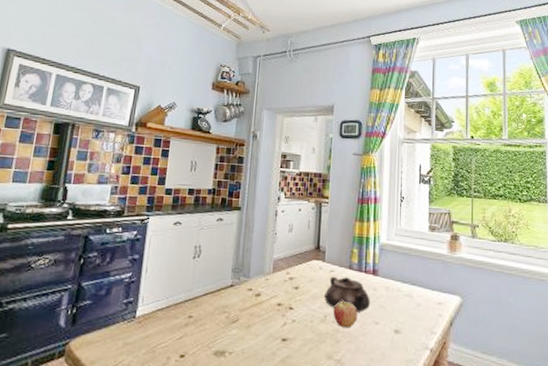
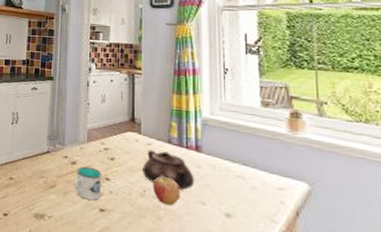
mug: none [257,297,286,331] -> present [73,166,102,201]

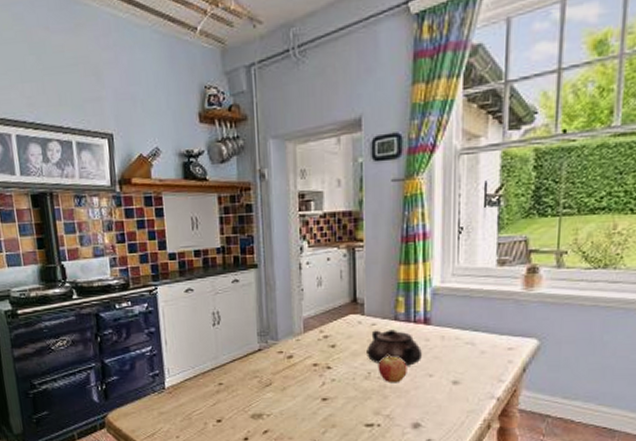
mug: present [73,166,102,201] -> none [292,358,323,392]

